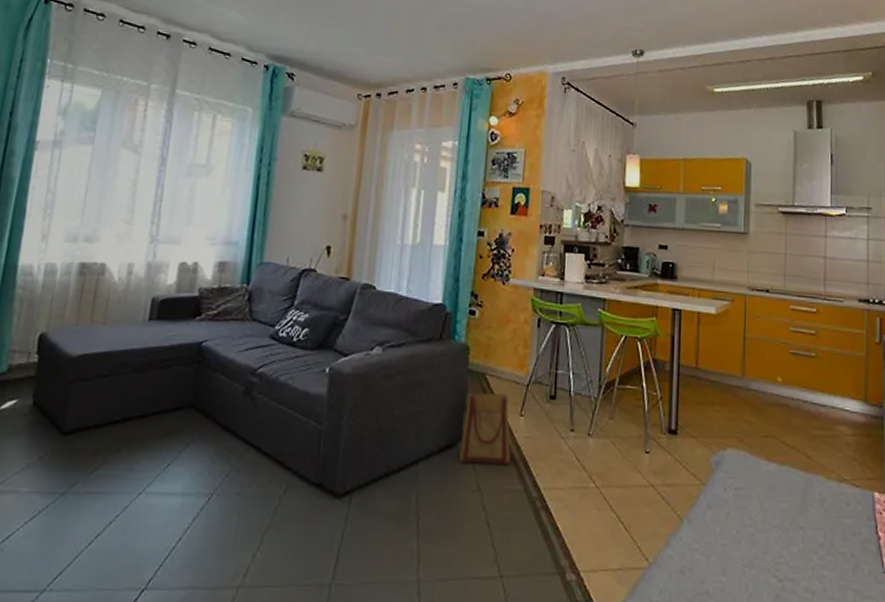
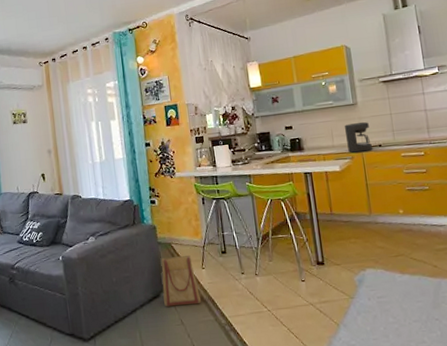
coffee maker: none [729,256,758,295] -> present [344,122,372,153]

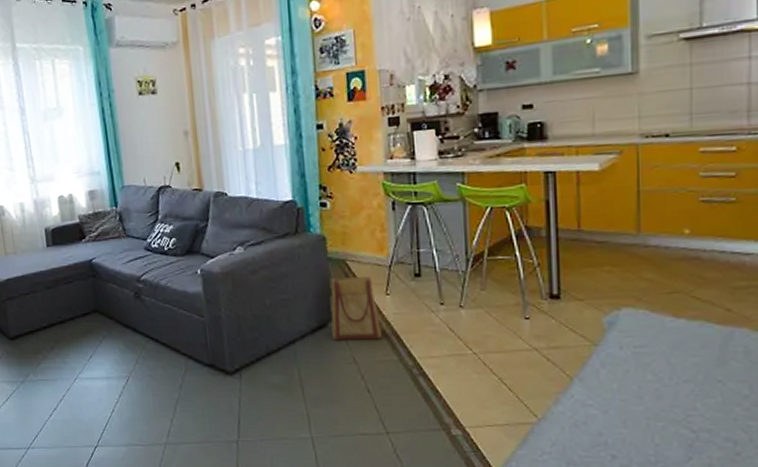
coffee maker: present [344,122,372,153] -> none [613,100,654,145]

